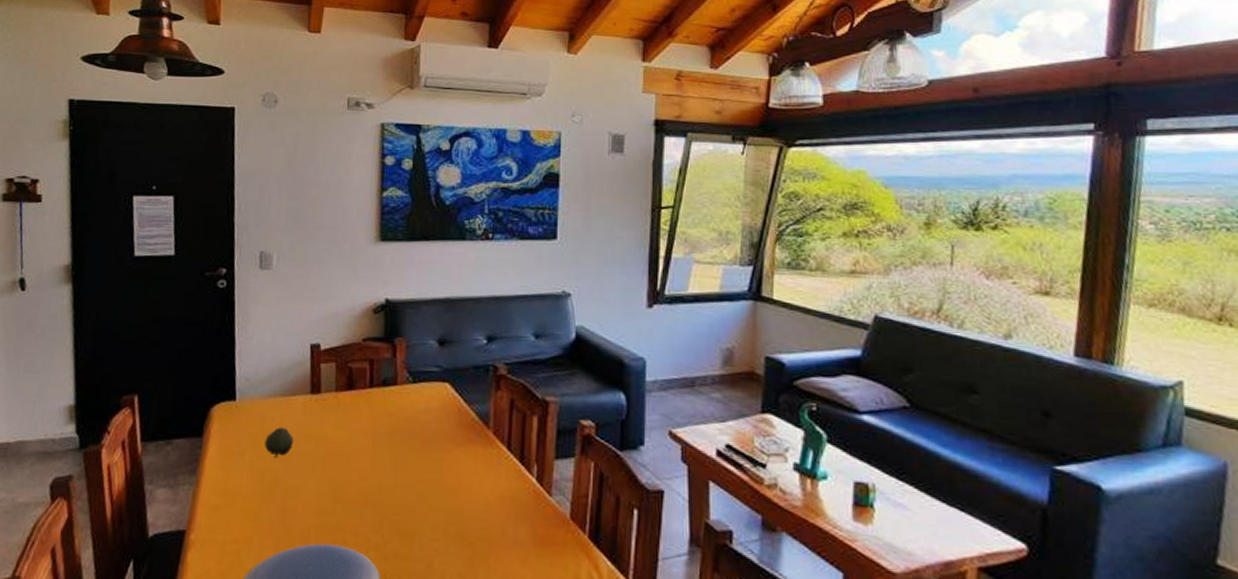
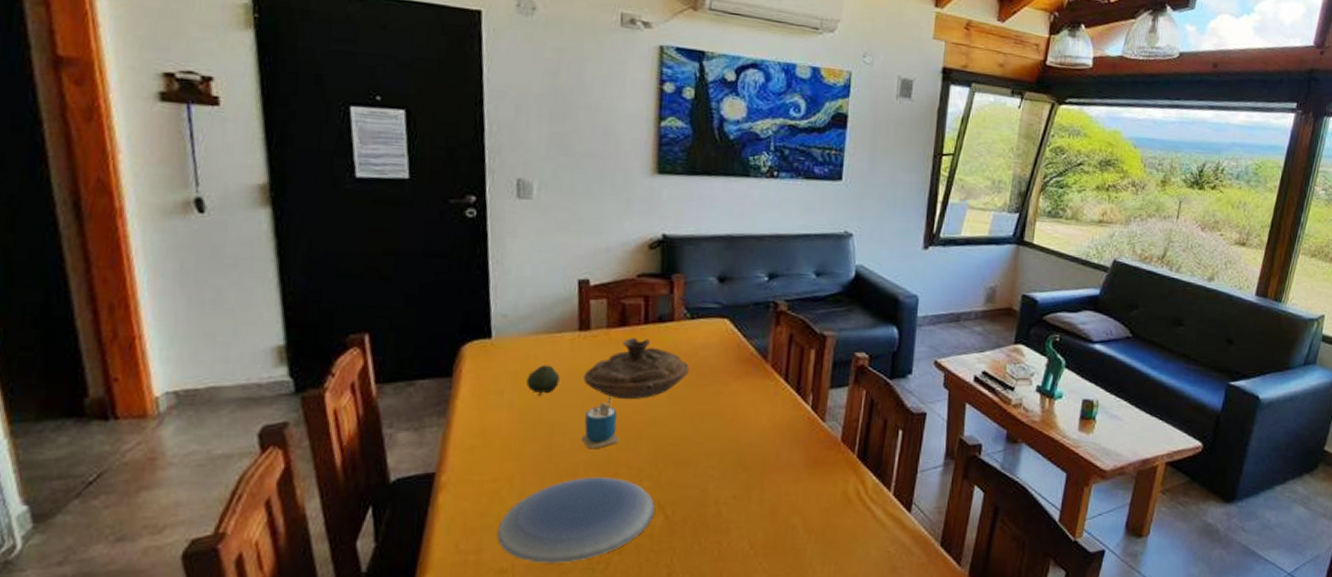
cup: none [311,459,348,515] -> present [580,395,620,449]
decorative bowl: none [314,400,413,465] -> present [583,337,690,400]

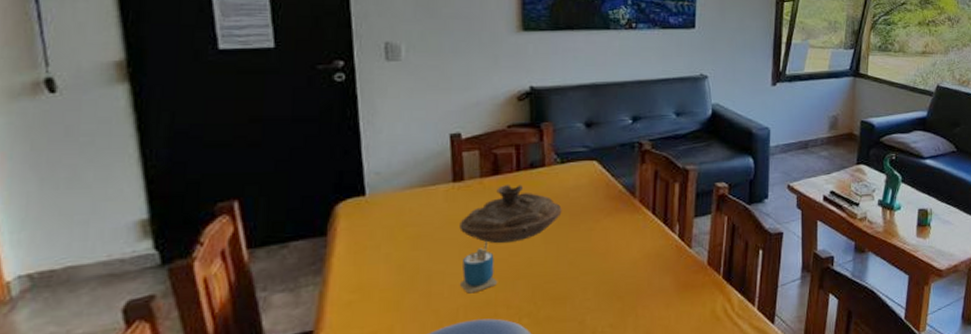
fruit: present [526,365,560,395] -> none [403,217,436,247]

